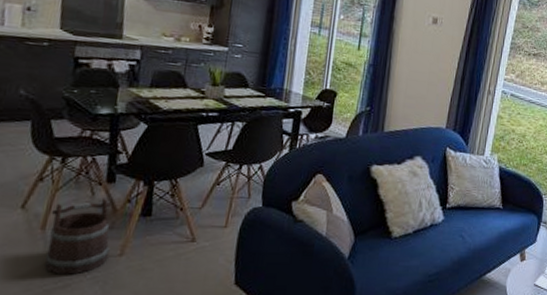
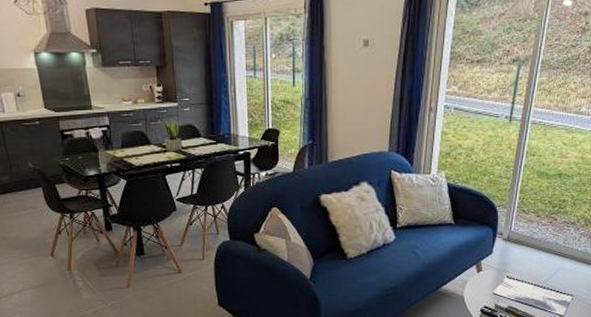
bucket: present [45,198,111,275] -> none [72,243,120,304]

